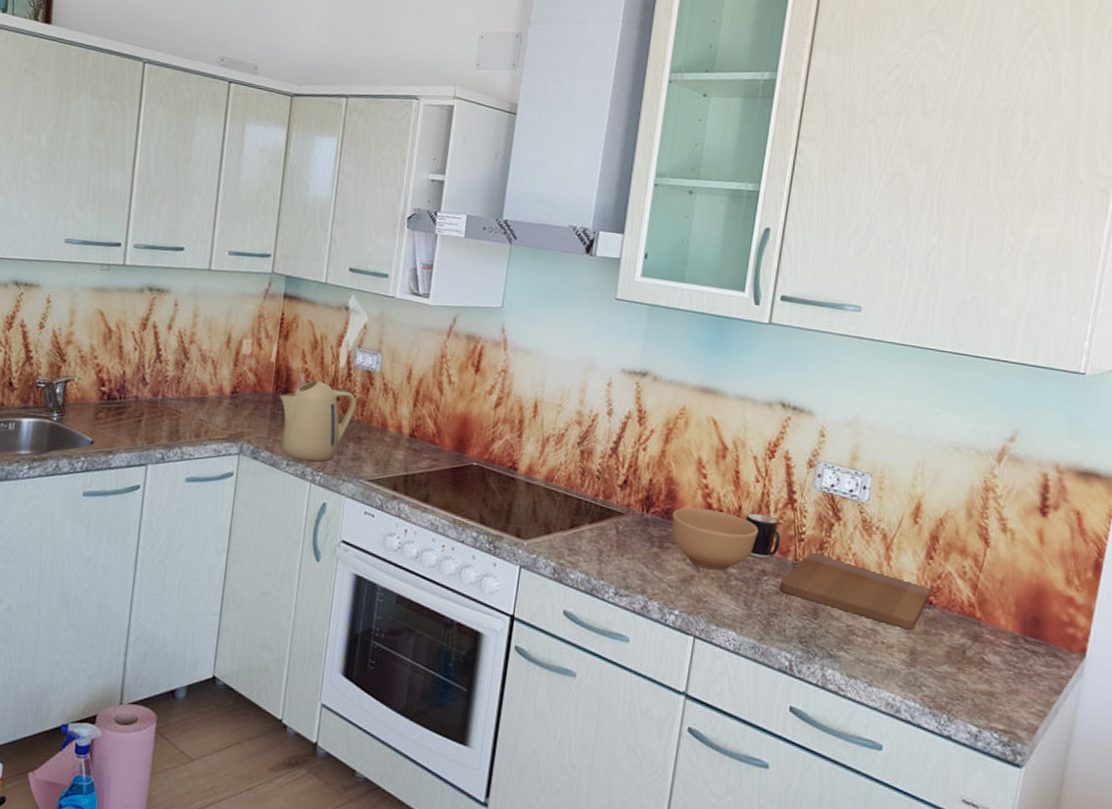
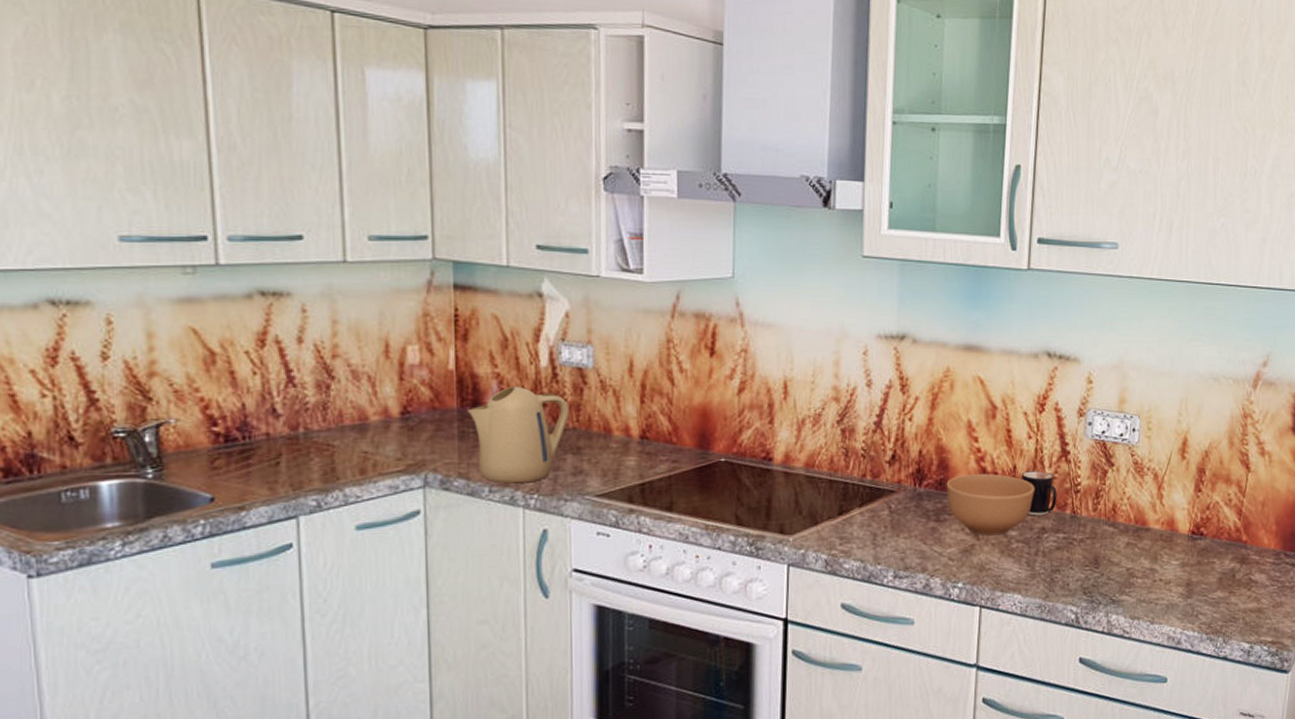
cutting board: present [779,551,933,630] -> none [1060,500,1203,563]

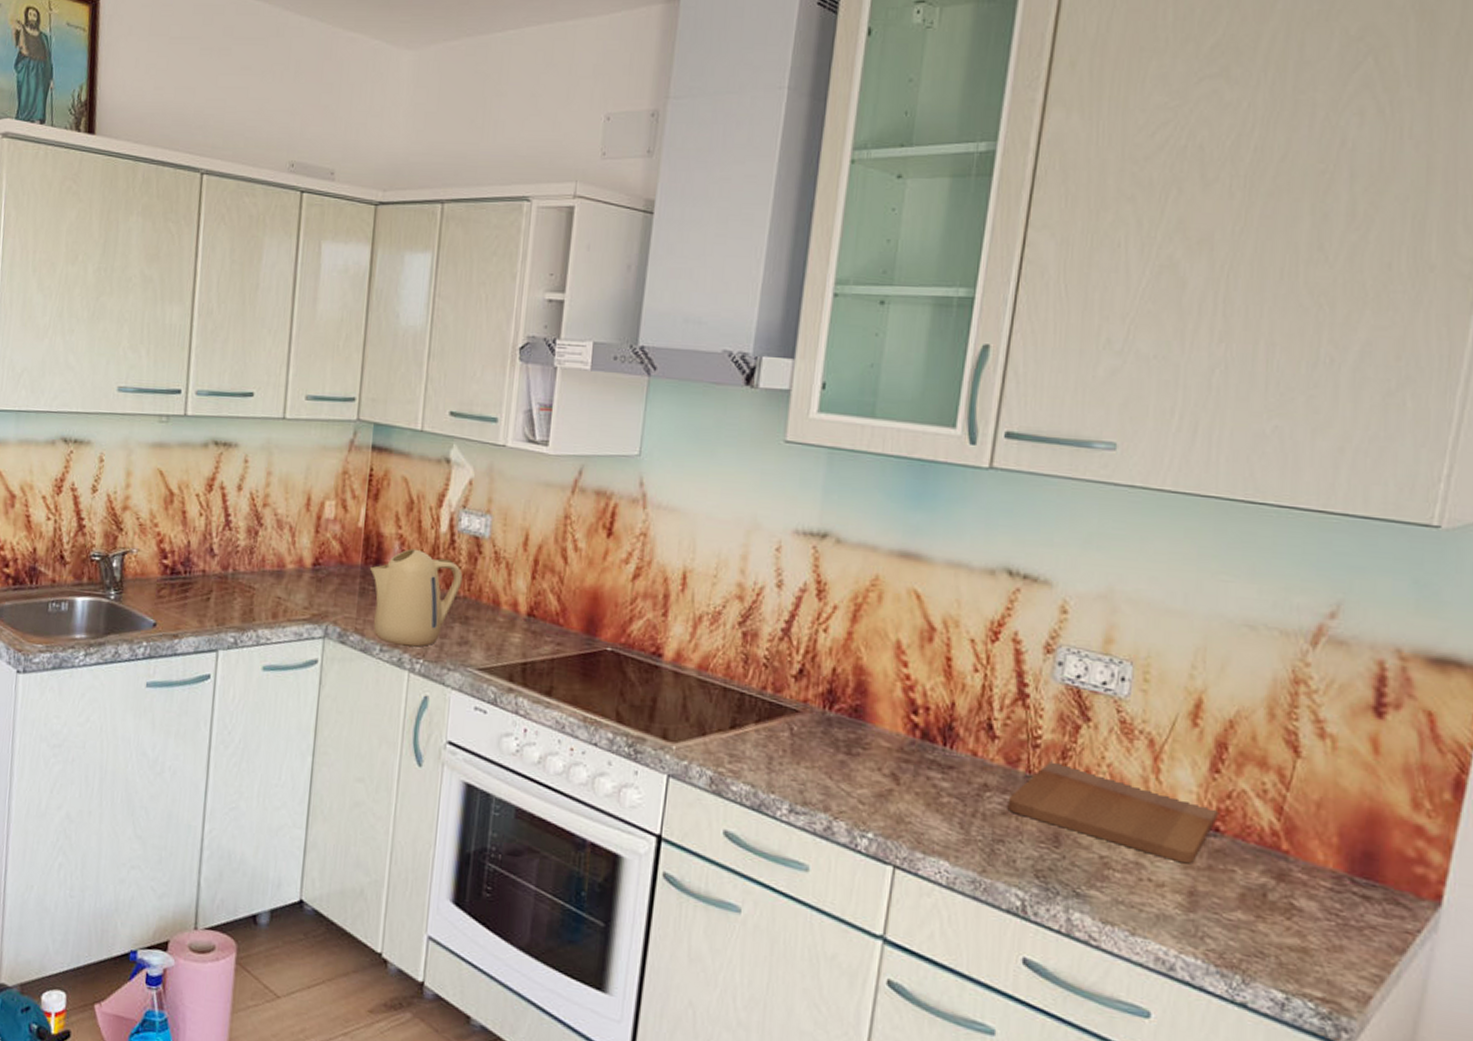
bowl: present [946,474,1035,536] -> none [862,704,979,784]
mug: present [1021,471,1057,516] -> none [960,711,1008,770]
cutting board: none [1060,500,1203,563] -> present [1007,760,1221,864]

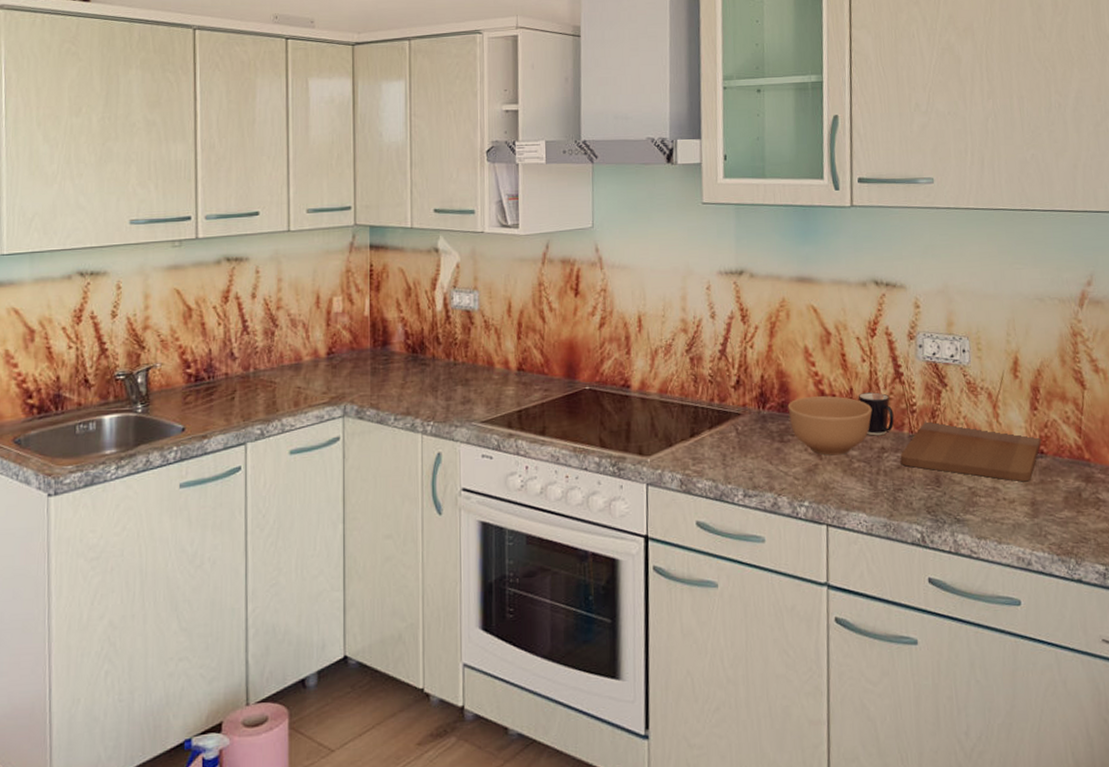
kettle: present [369,548,463,647] -> none [378,328,460,413]
bowl: none [862,704,979,784] -> present [787,396,872,456]
mug: none [960,711,1008,770] -> present [858,392,894,436]

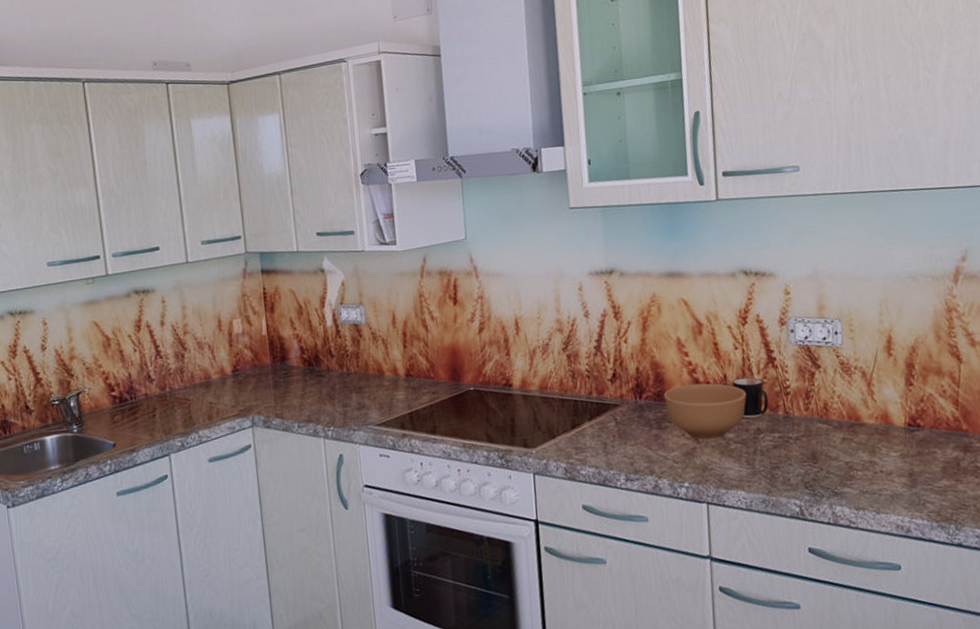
cutting board: present [900,420,1043,482] -> none [776,401,919,455]

